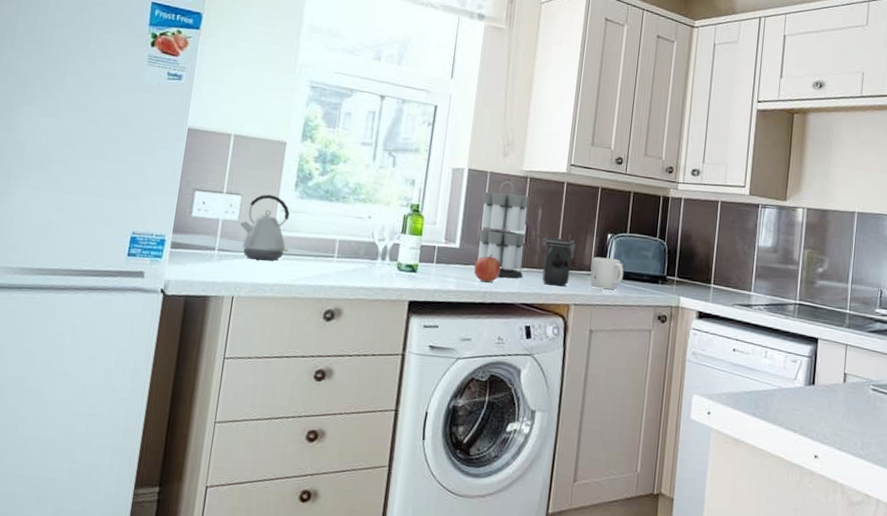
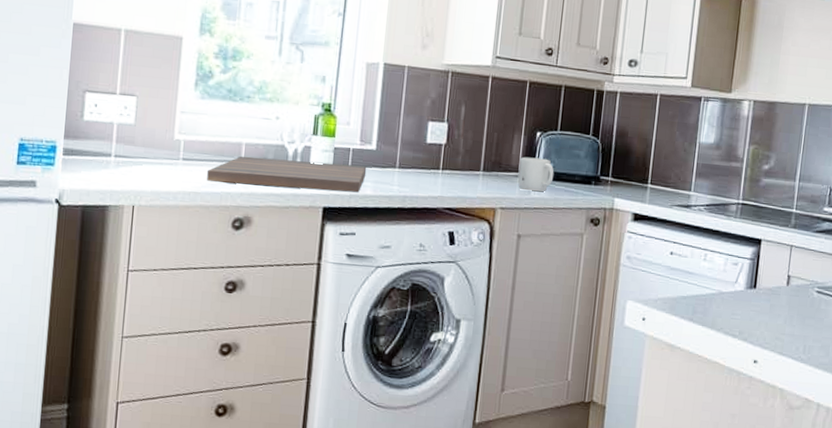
kettle: present [239,194,290,261] -> none [136,95,191,167]
cutting board: none [302,251,451,288] -> present [207,156,367,193]
fruit: present [474,254,501,282] -> none [392,156,422,186]
spice rack: present [478,181,530,279] -> none [396,76,452,182]
jar: present [542,237,576,287] -> none [465,136,503,189]

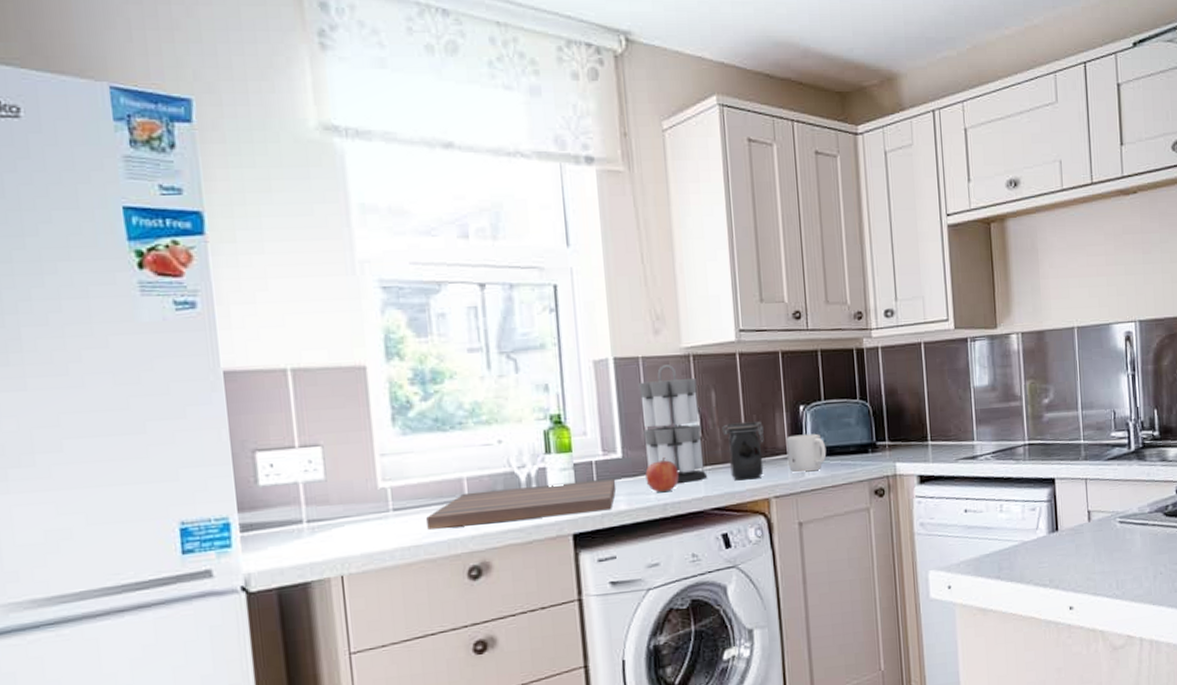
fruit: none [392,156,422,186] -> present [645,458,680,492]
spice rack: none [396,76,452,182] -> present [638,365,708,483]
jar: none [465,136,503,189] -> present [722,420,765,481]

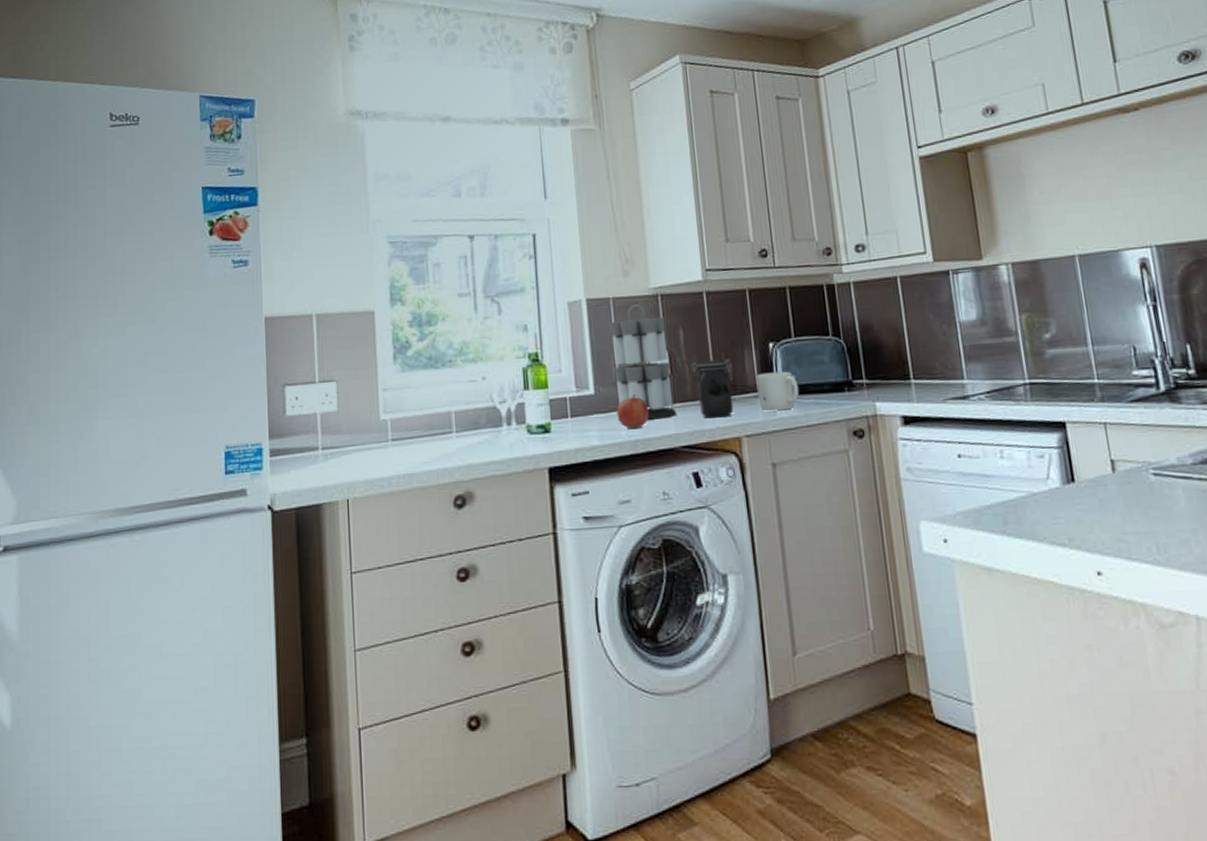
cutting board: present [426,479,617,530] -> none [419,414,589,459]

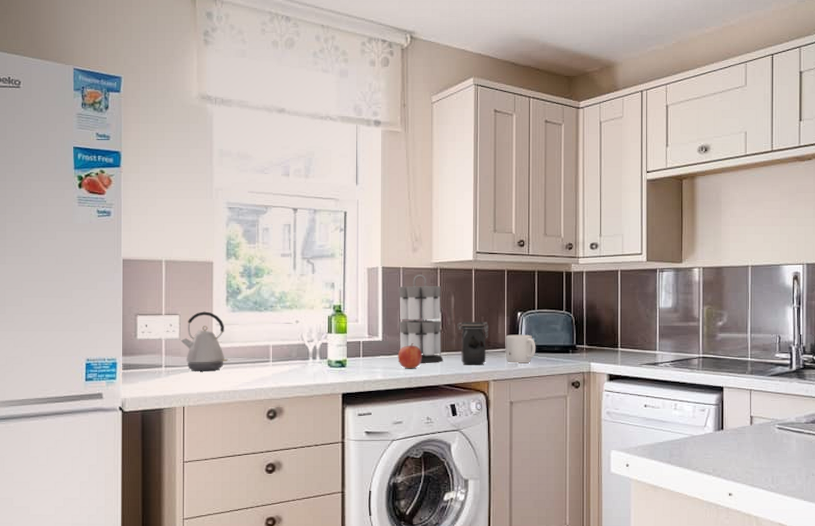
kettle: none [339,374,400,452] -> present [180,311,228,372]

